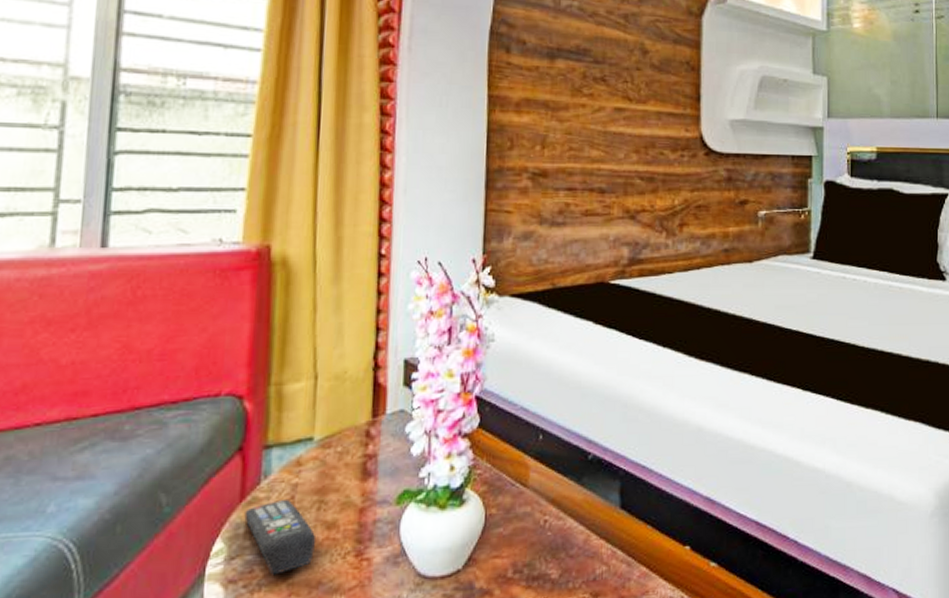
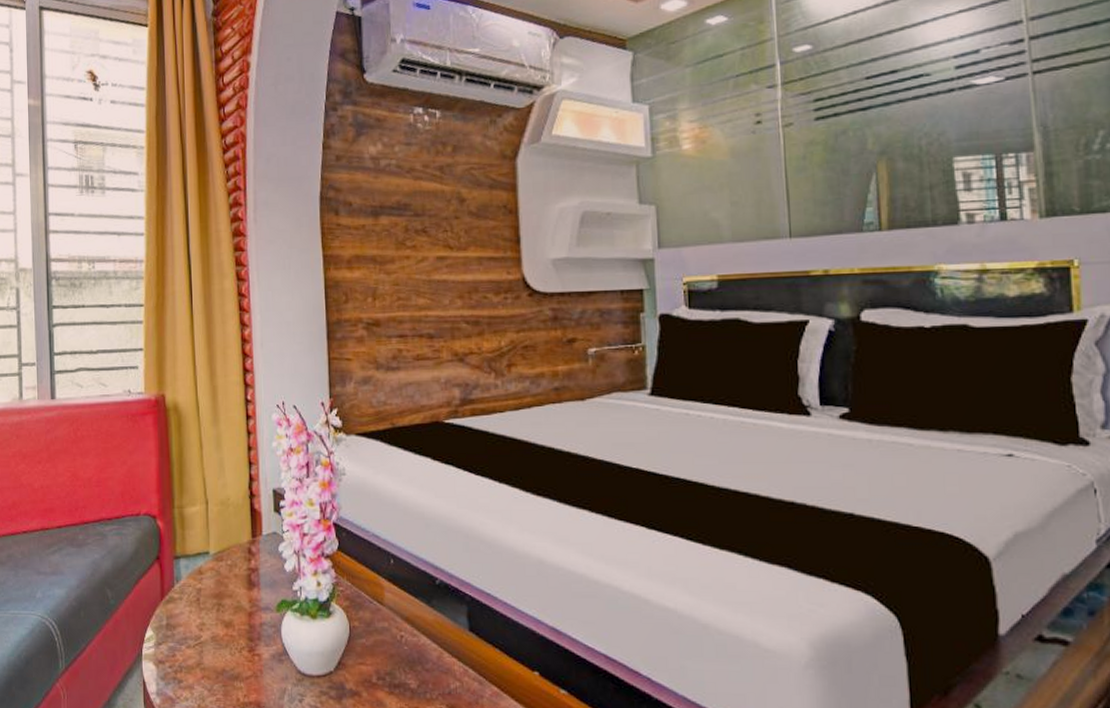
remote control: present [244,500,315,575] -> none [165,601,218,660]

